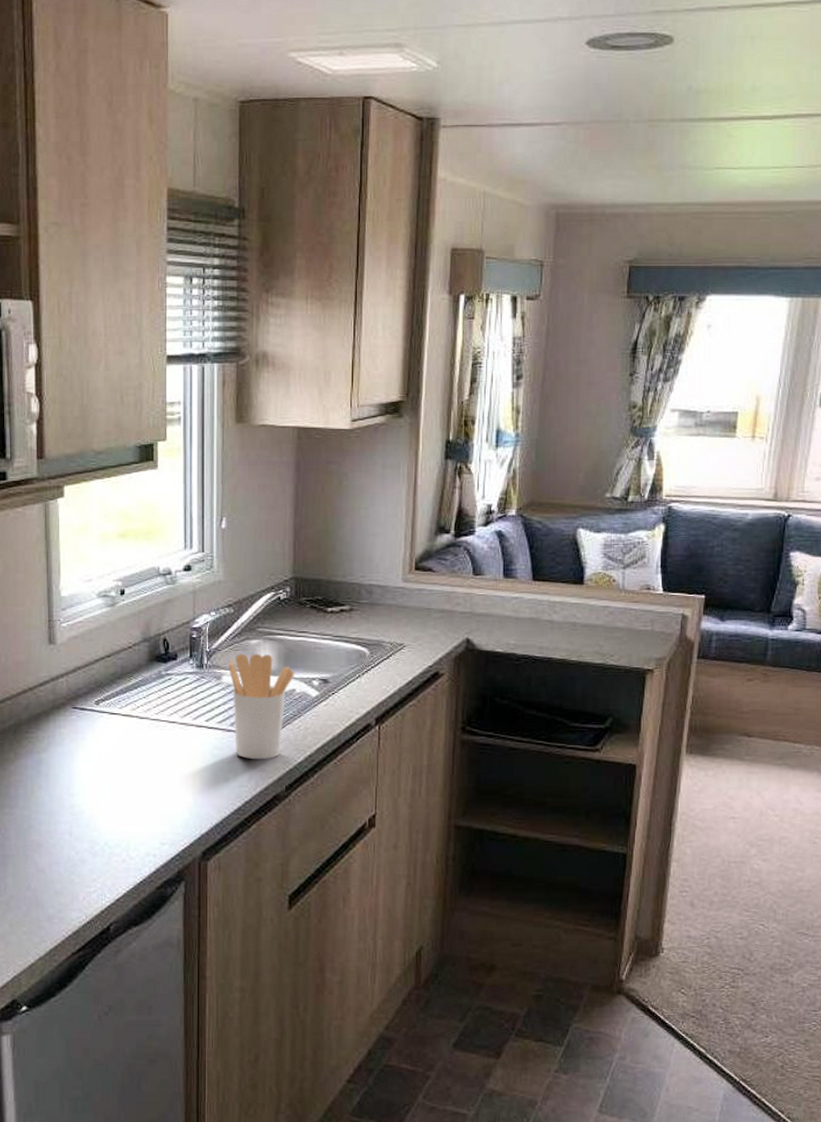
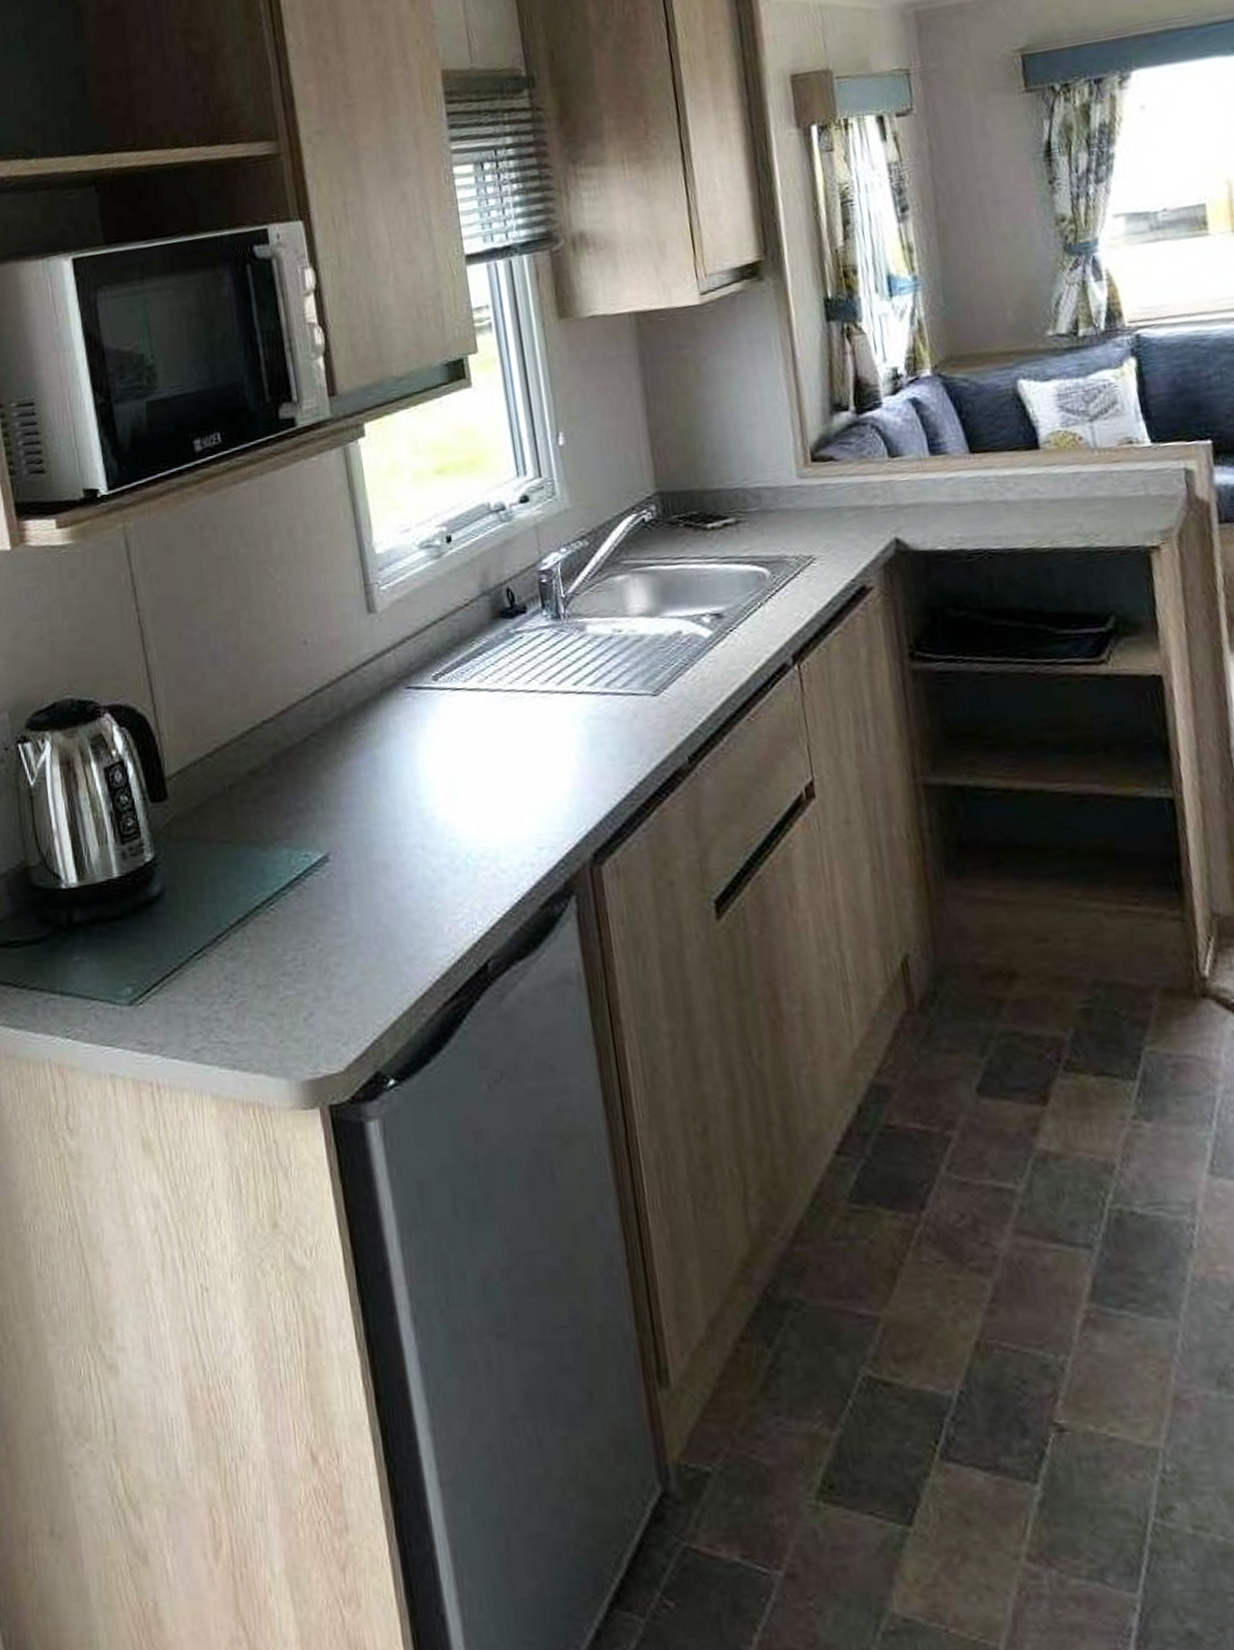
utensil holder: present [229,653,295,760] -> none [591,591,678,727]

